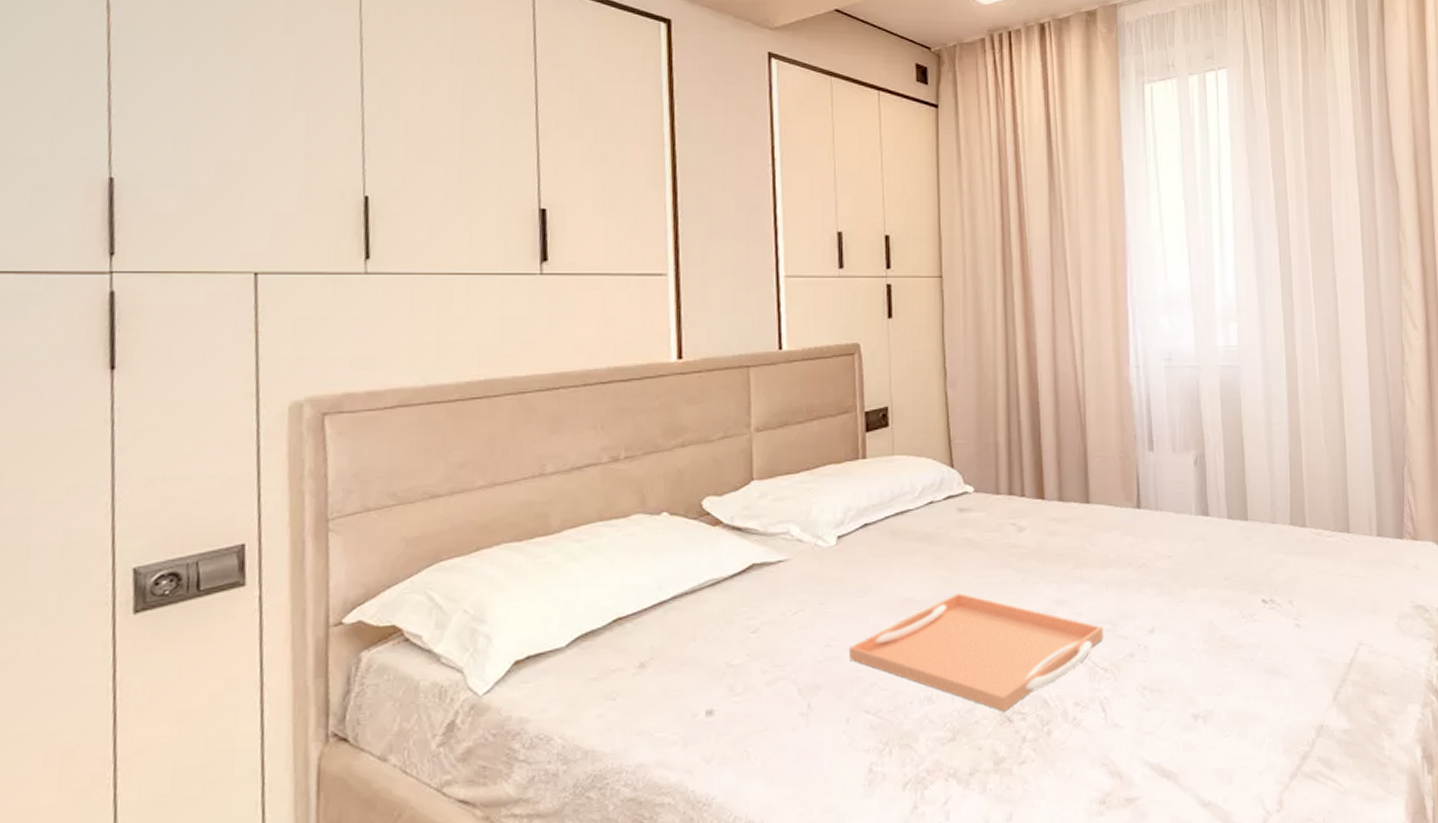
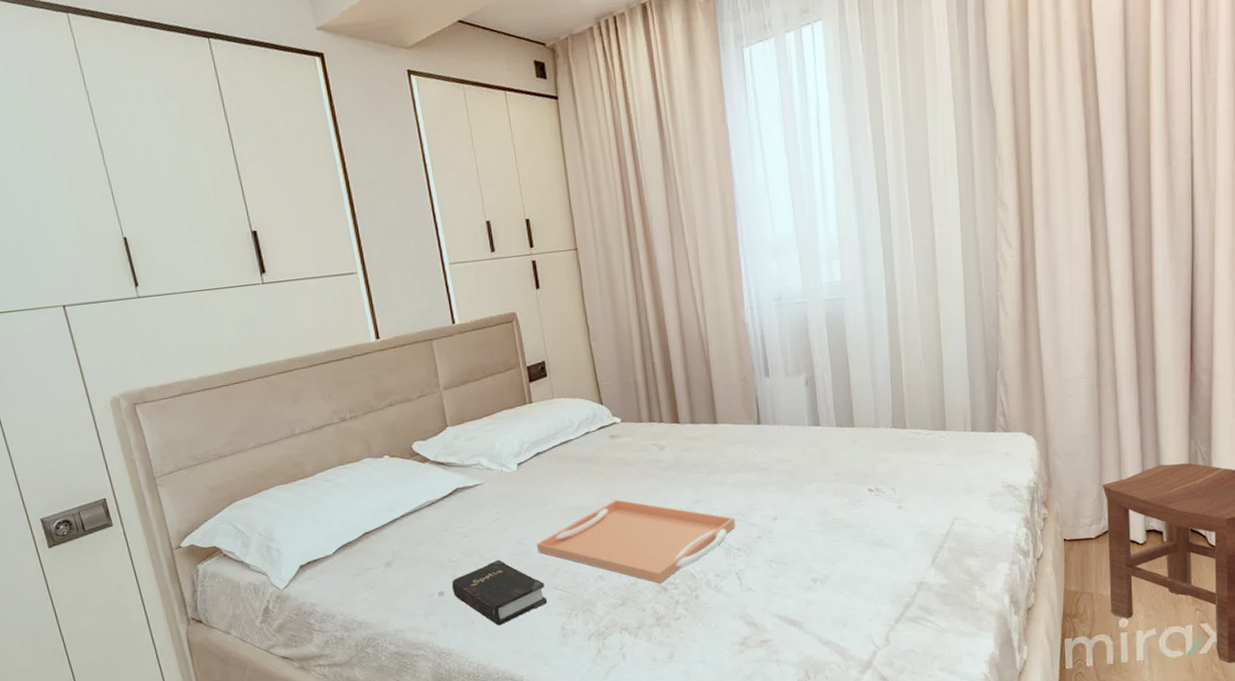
hardback book: none [725,667,854,764] -> present [452,559,548,626]

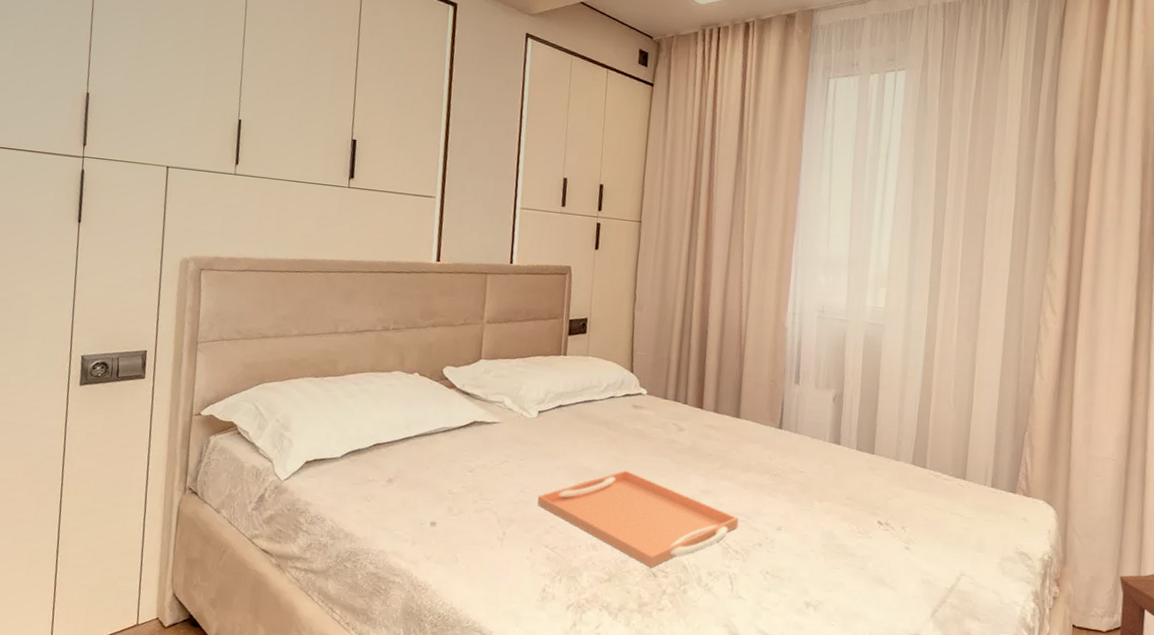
hardback book: present [452,559,548,626] -> none [444,502,536,572]

